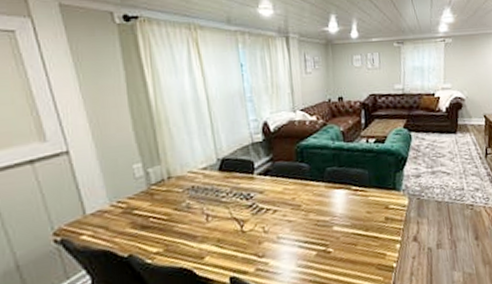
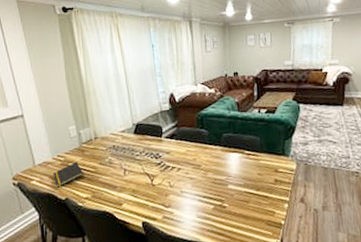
notepad: none [112,207,153,242] -> present [53,161,83,188]

